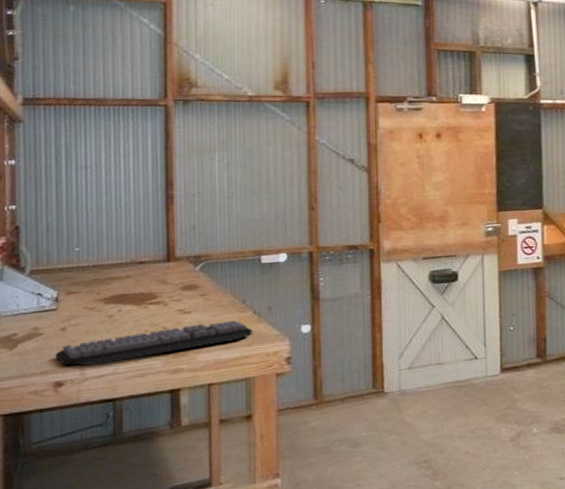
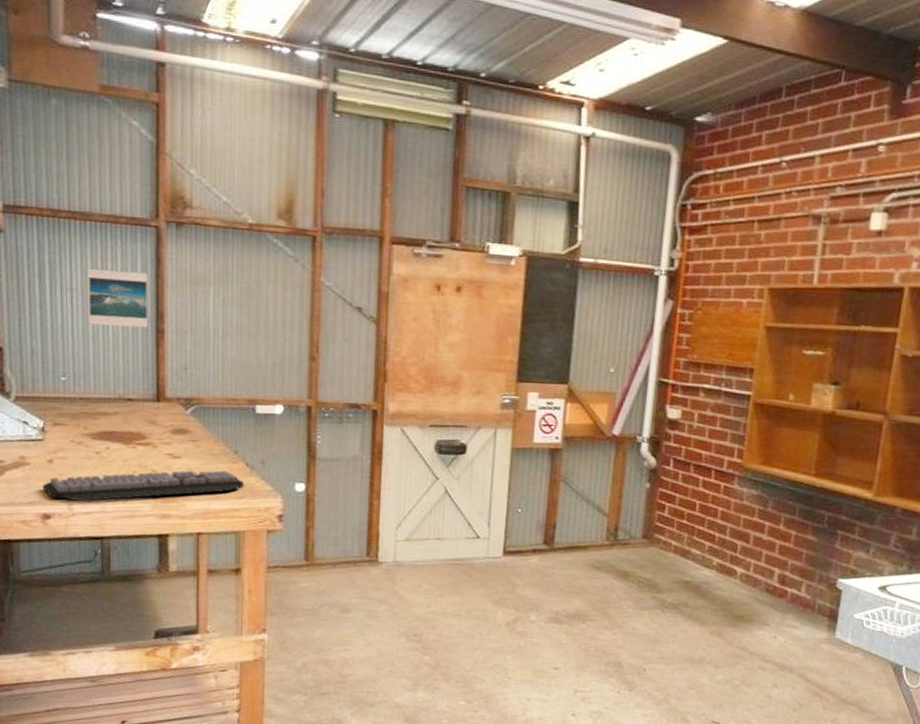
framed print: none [101,146,159,197] -> present [87,268,149,328]

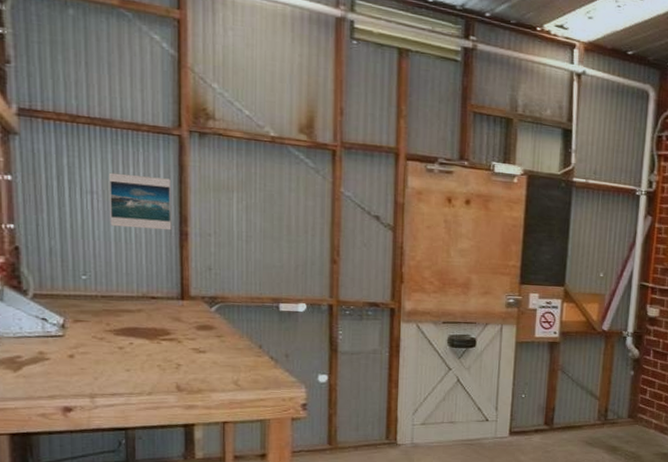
keyboard: present [42,470,245,502] -> none [63,363,270,394]

